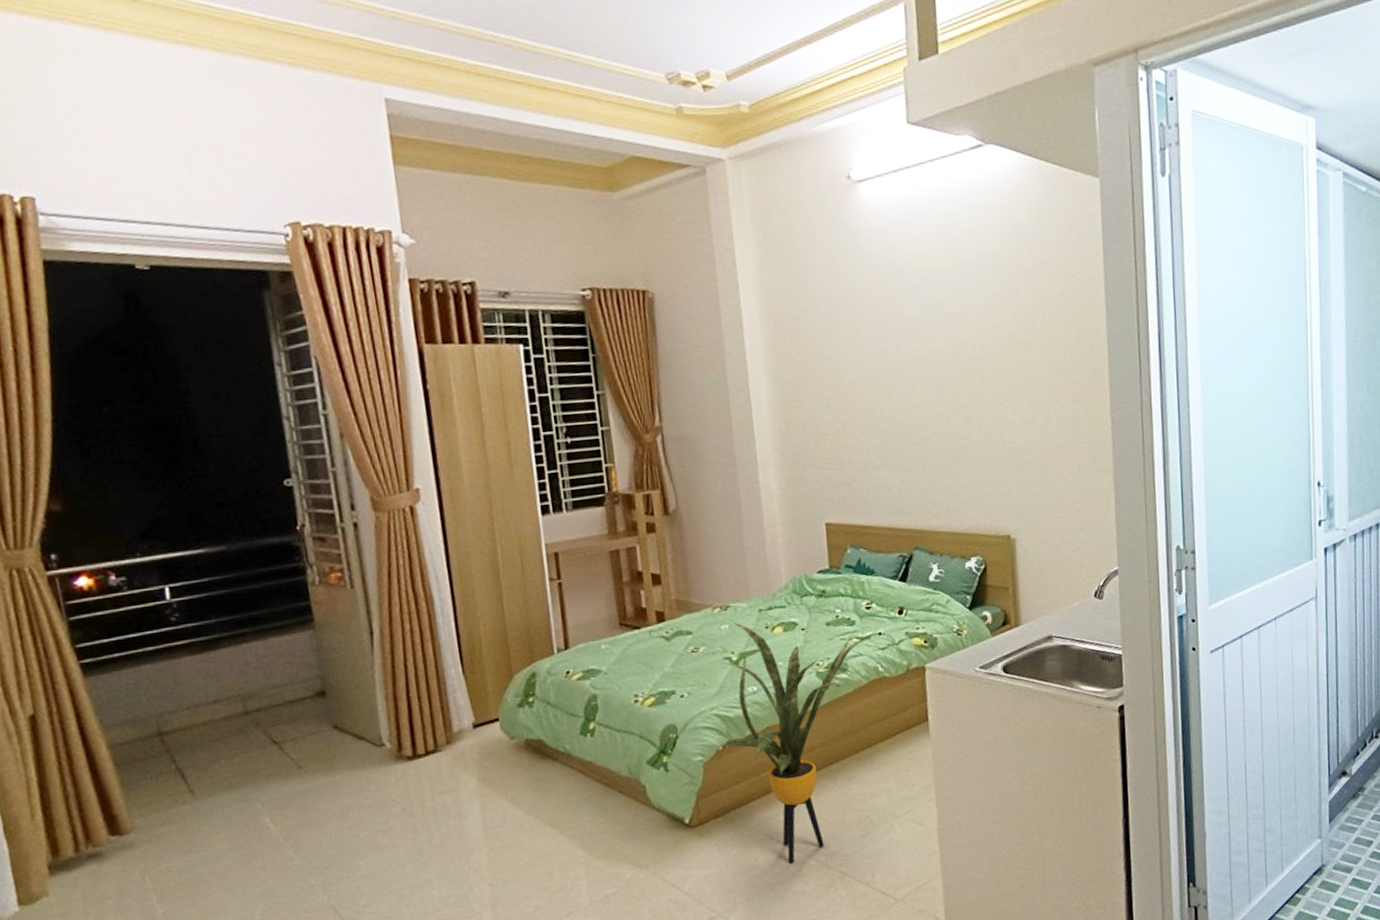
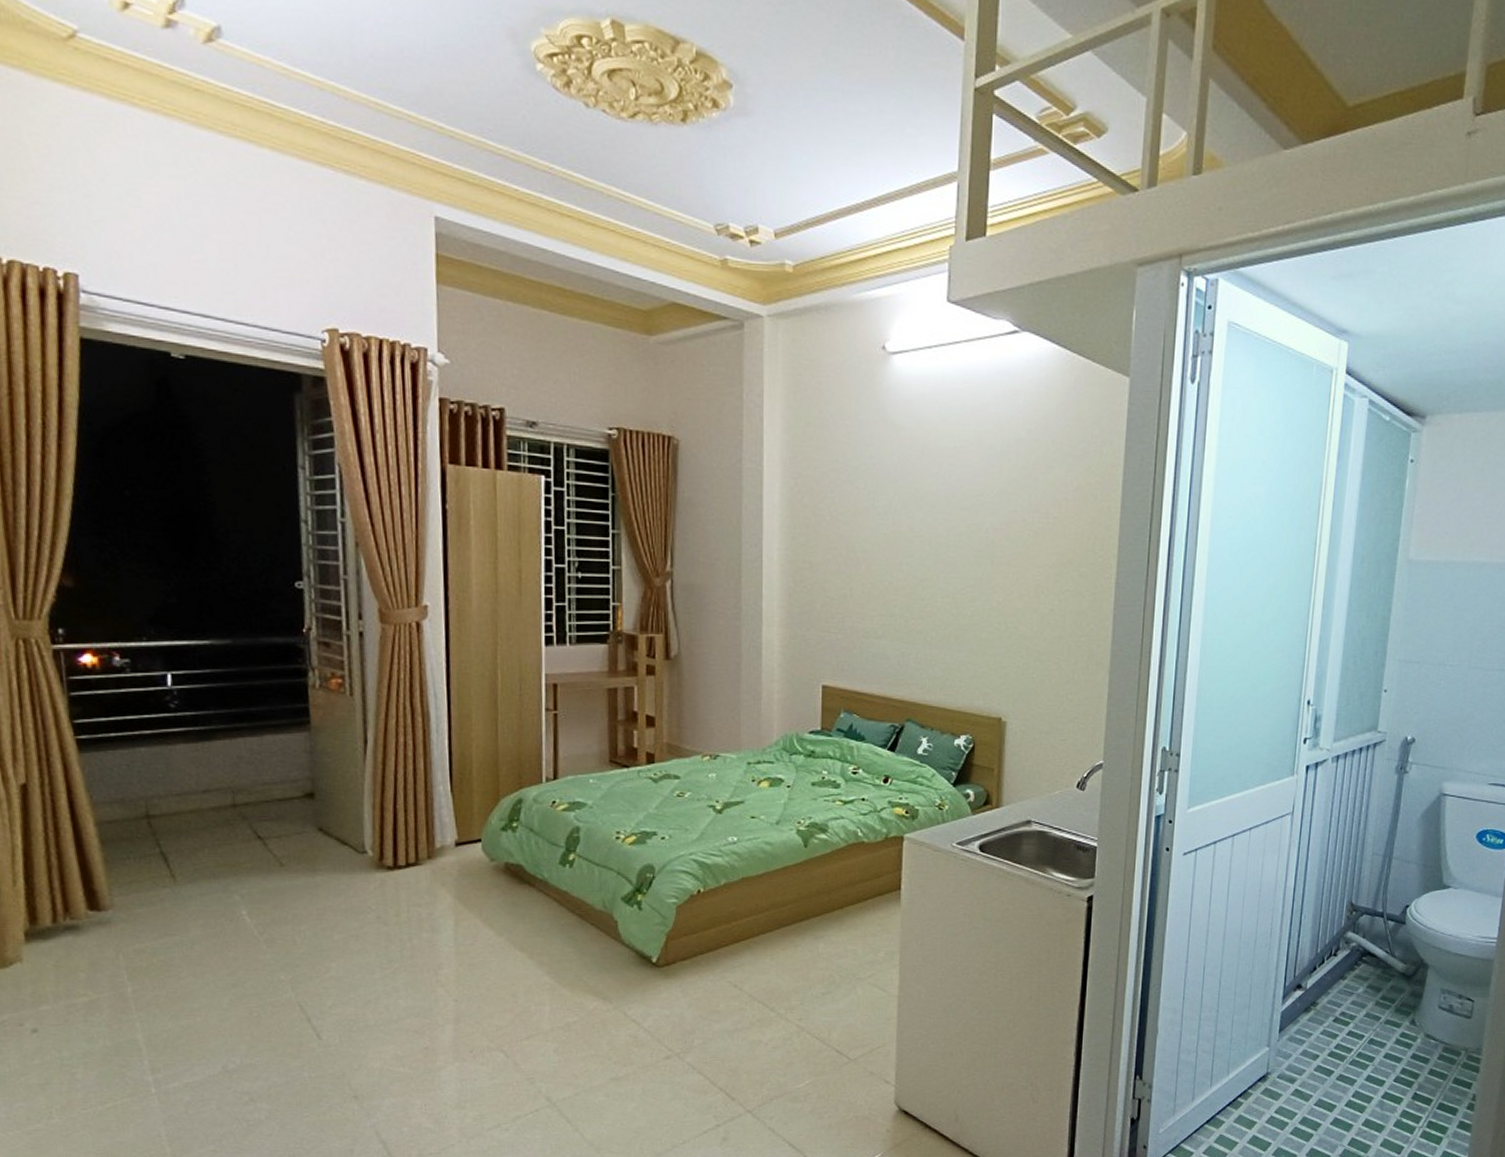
house plant: present [718,623,862,863] -> none [693,773,844,1013]

